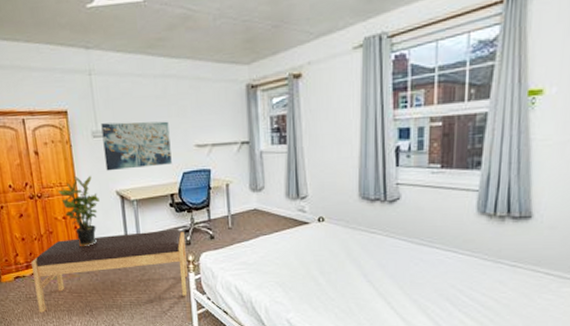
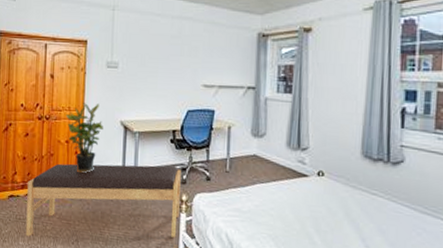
wall art: present [101,121,172,171] -> none [114,55,180,102]

